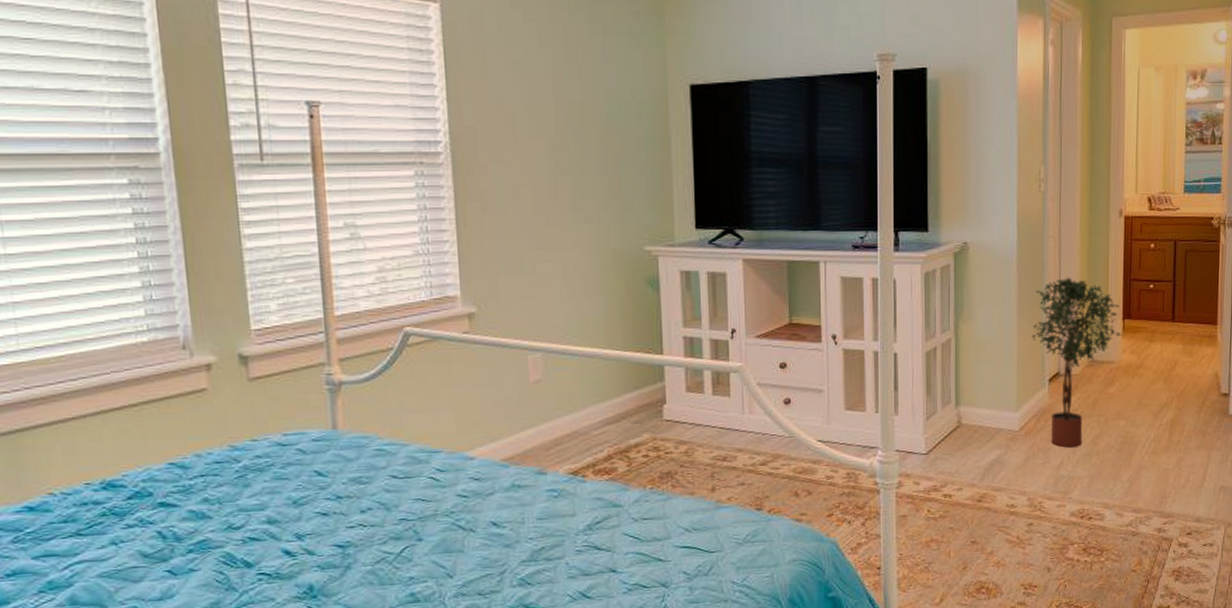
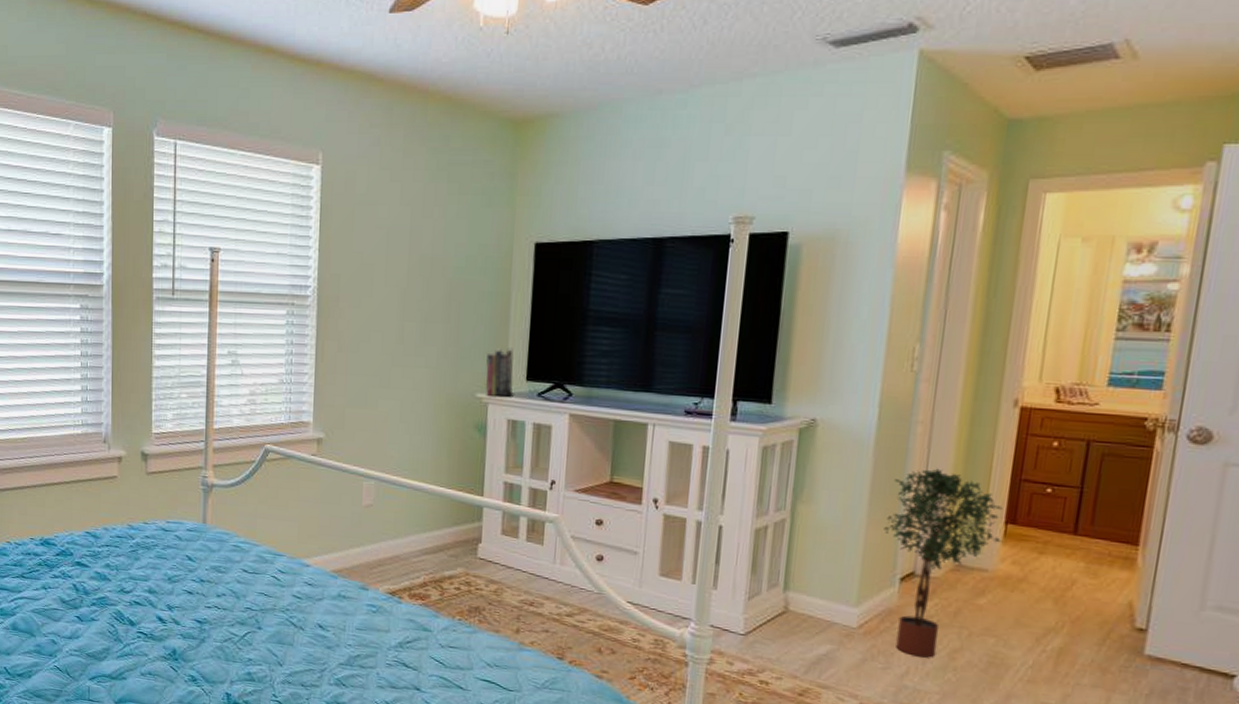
books: none [652,196,682,249] -> present [485,347,514,398]

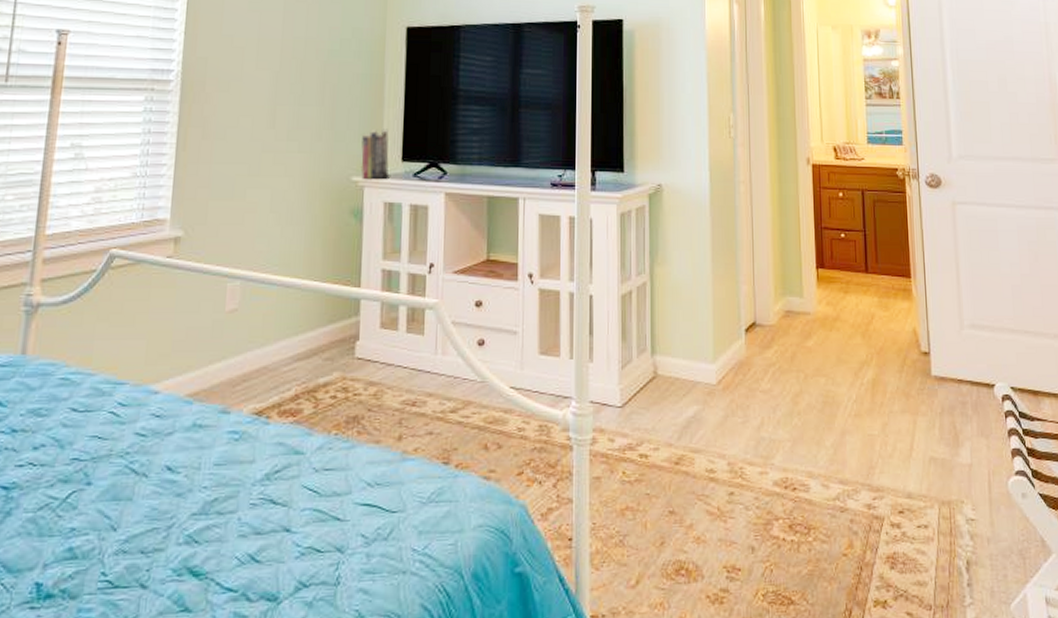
potted tree: present [884,468,1003,658] -> none [726,223,817,406]

